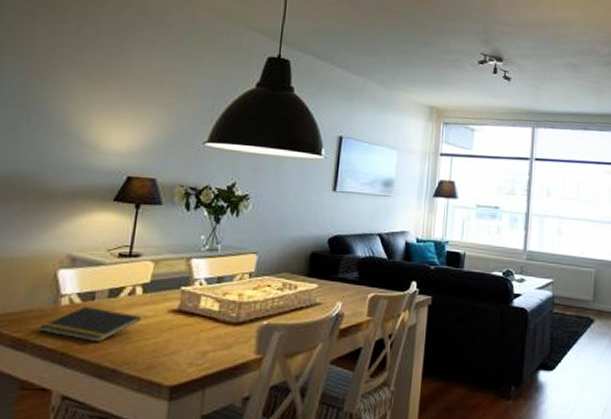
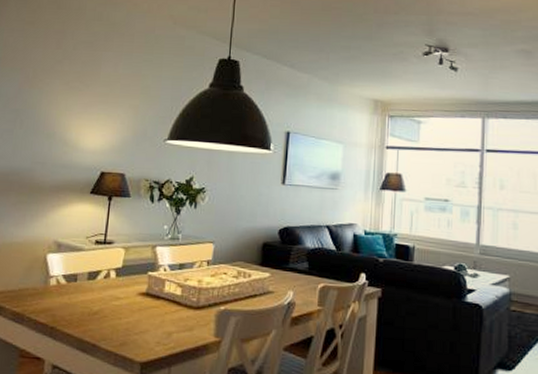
notepad: present [39,307,141,343] -> none [34,287,115,320]

